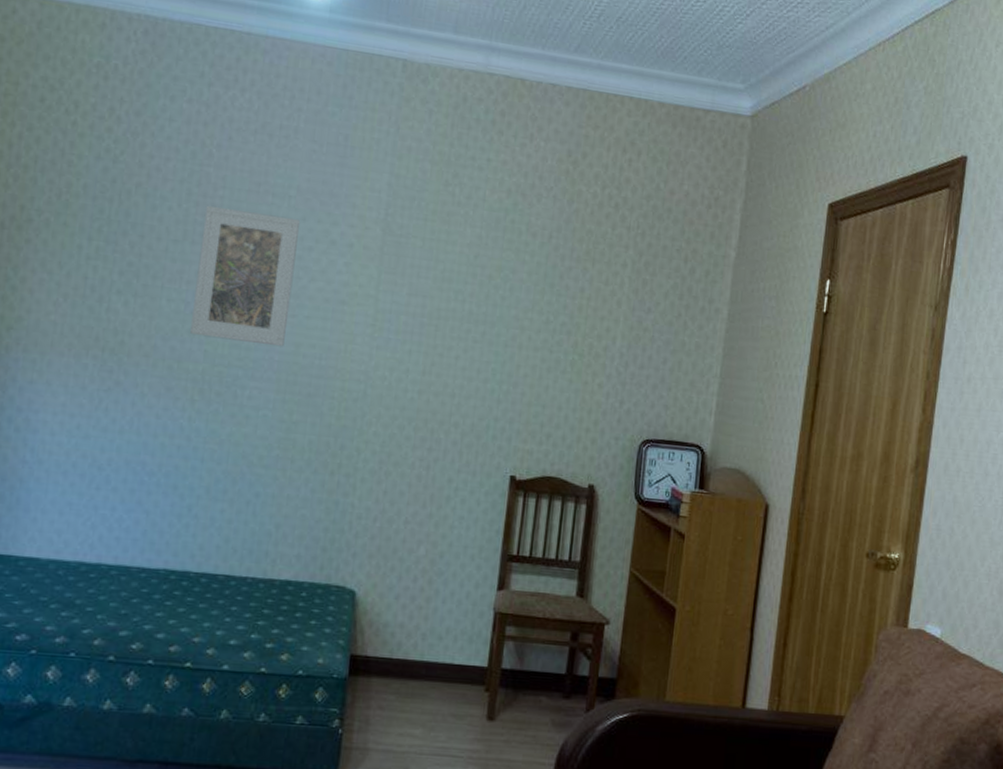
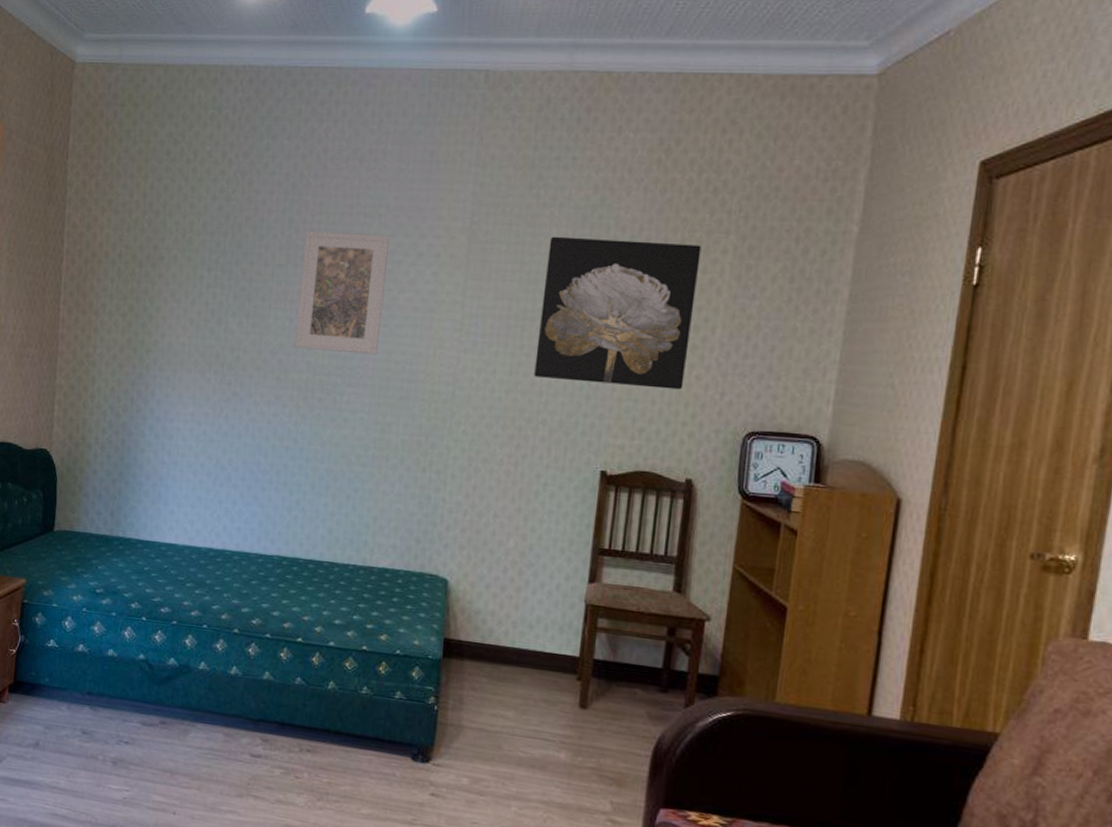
wall art: none [447,236,604,397] -> present [534,236,701,390]

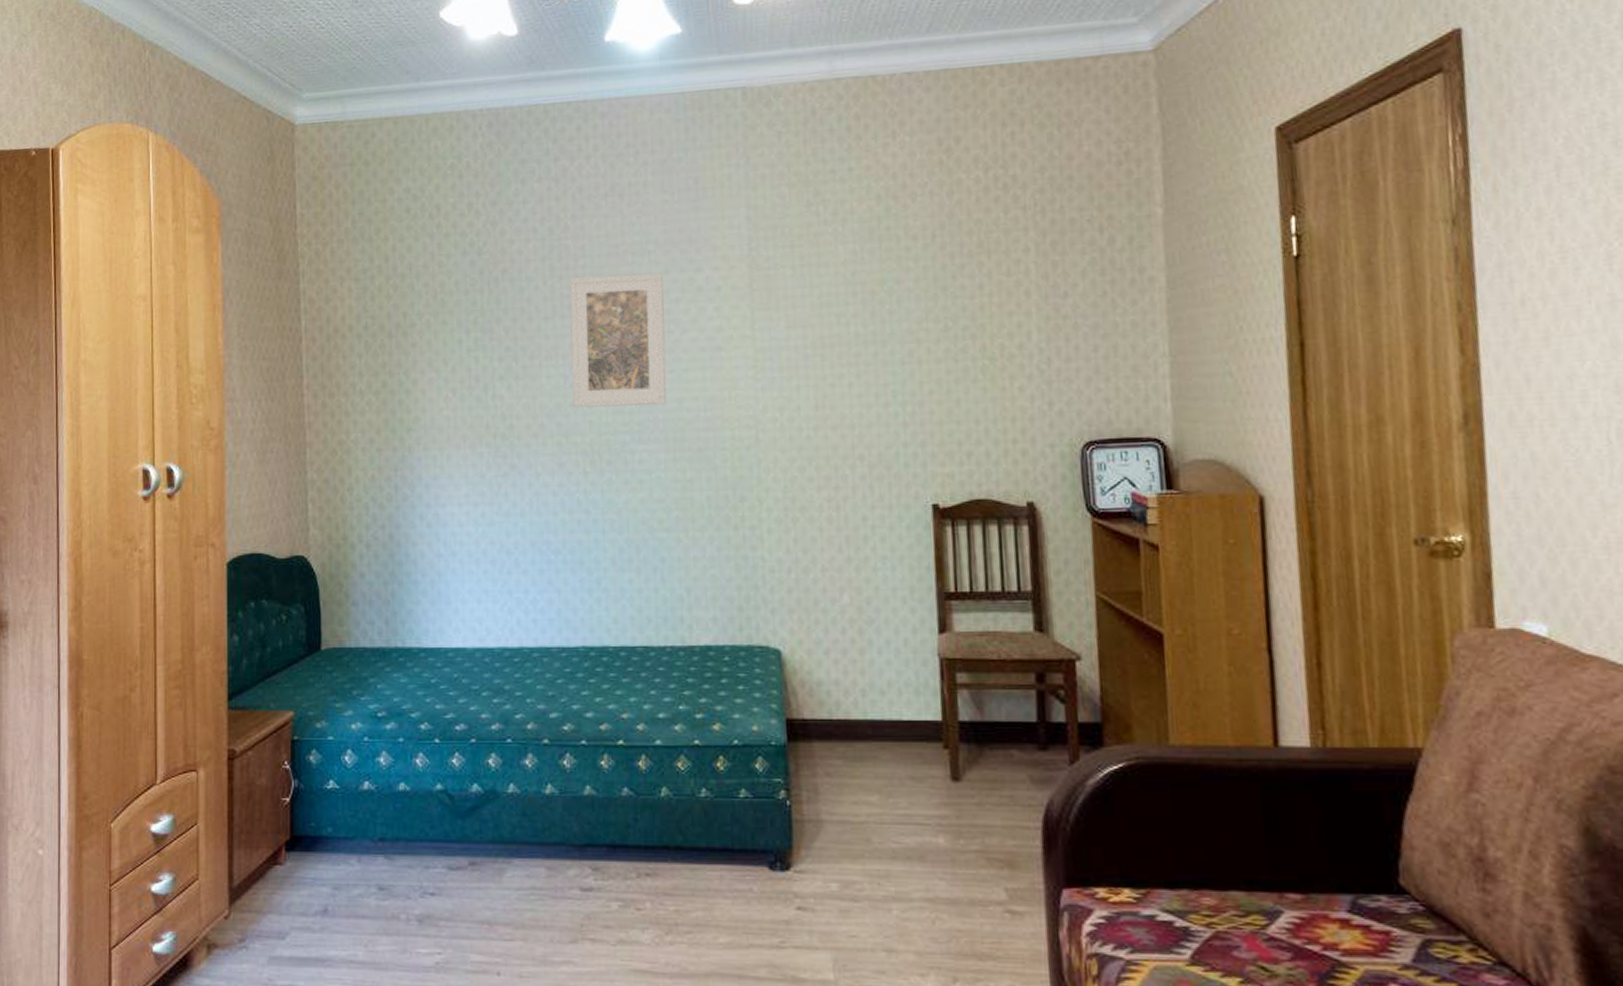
wall art: present [534,236,701,390] -> none [837,246,1007,409]

